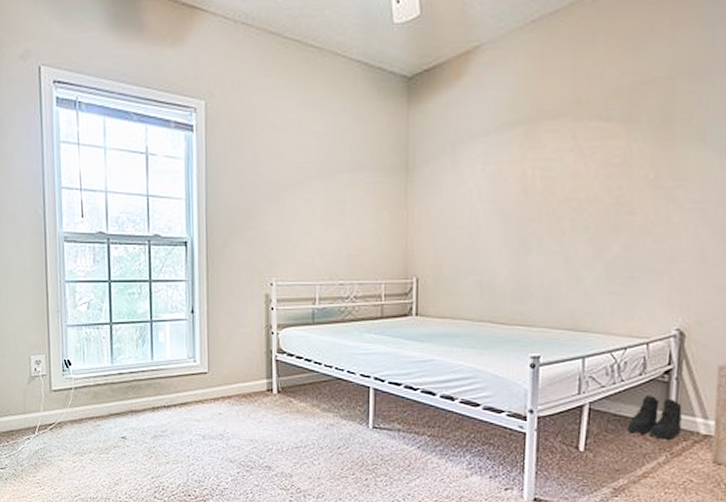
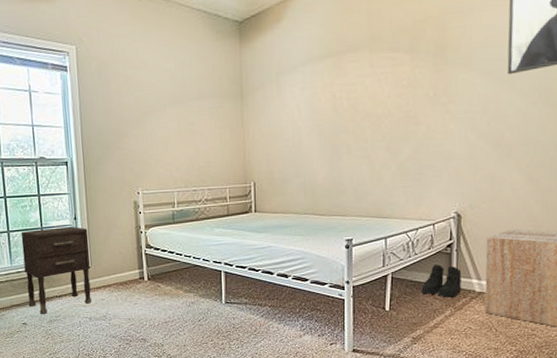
nightstand: none [125,320,208,427] -> present [21,226,92,314]

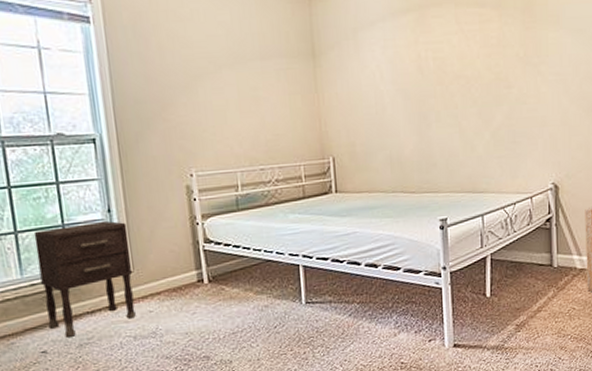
boots: present [421,264,462,298] -> none [522,241,562,277]

